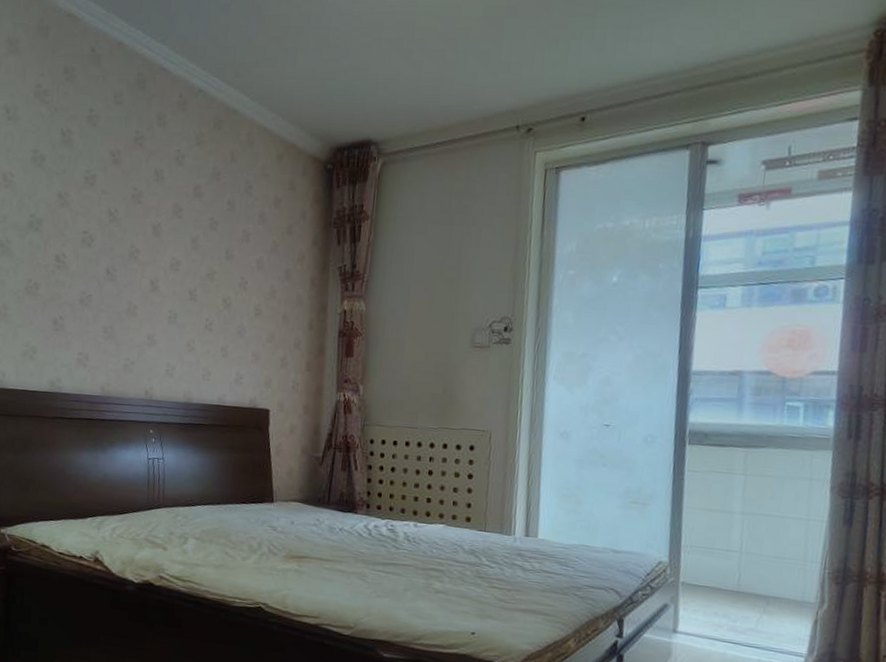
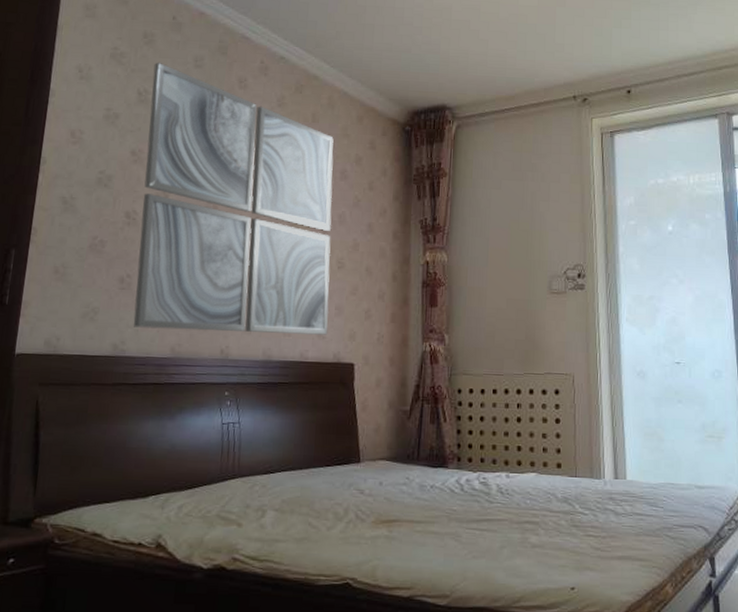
wall art: none [67,99,253,381] -> present [133,62,334,335]

